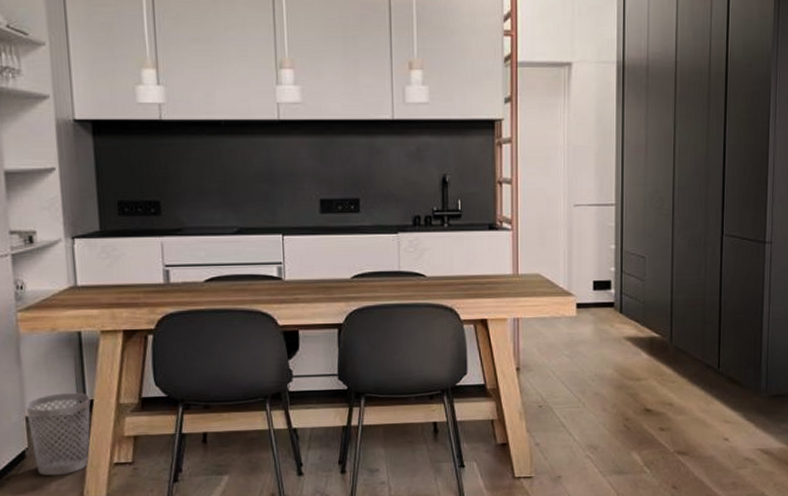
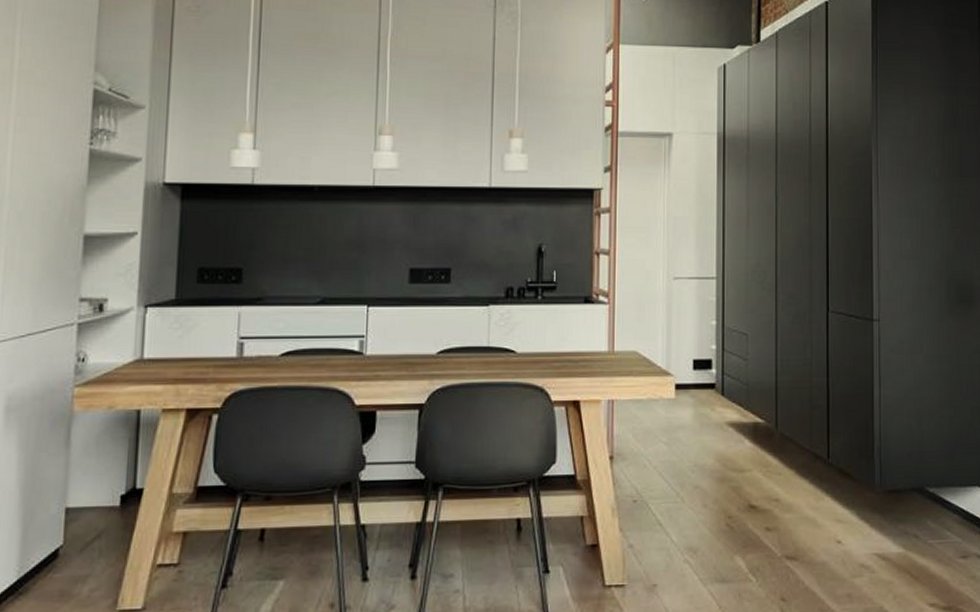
wastebasket: present [25,392,91,476] -> none [67,479,140,580]

